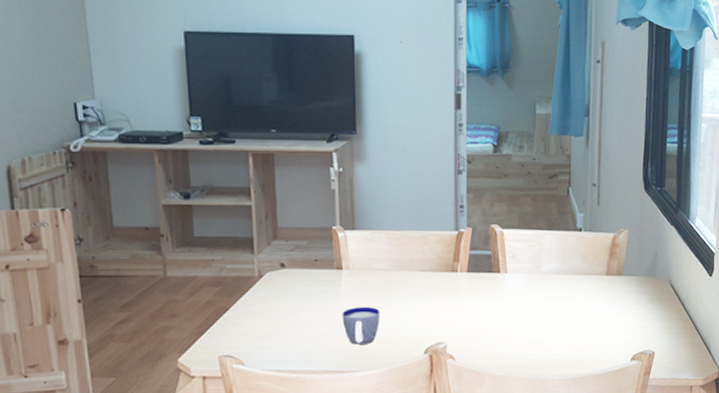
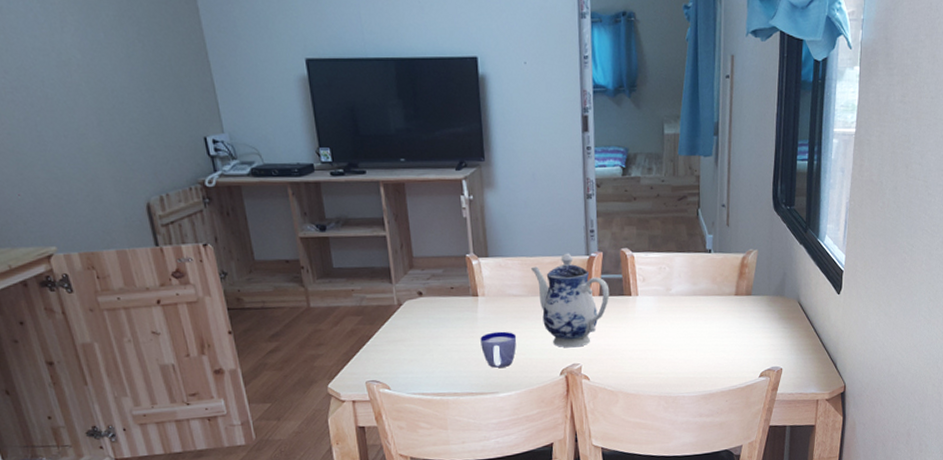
teapot: none [399,227,478,326] -> present [531,253,610,348]

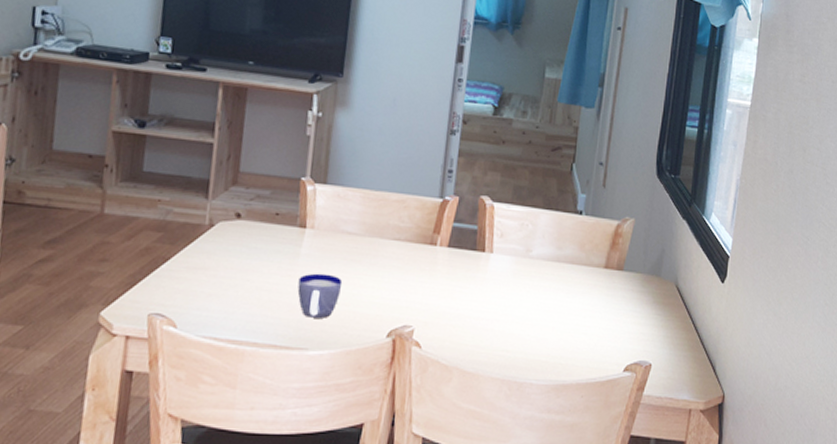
teapot: present [531,253,610,348] -> none [374,191,461,306]

